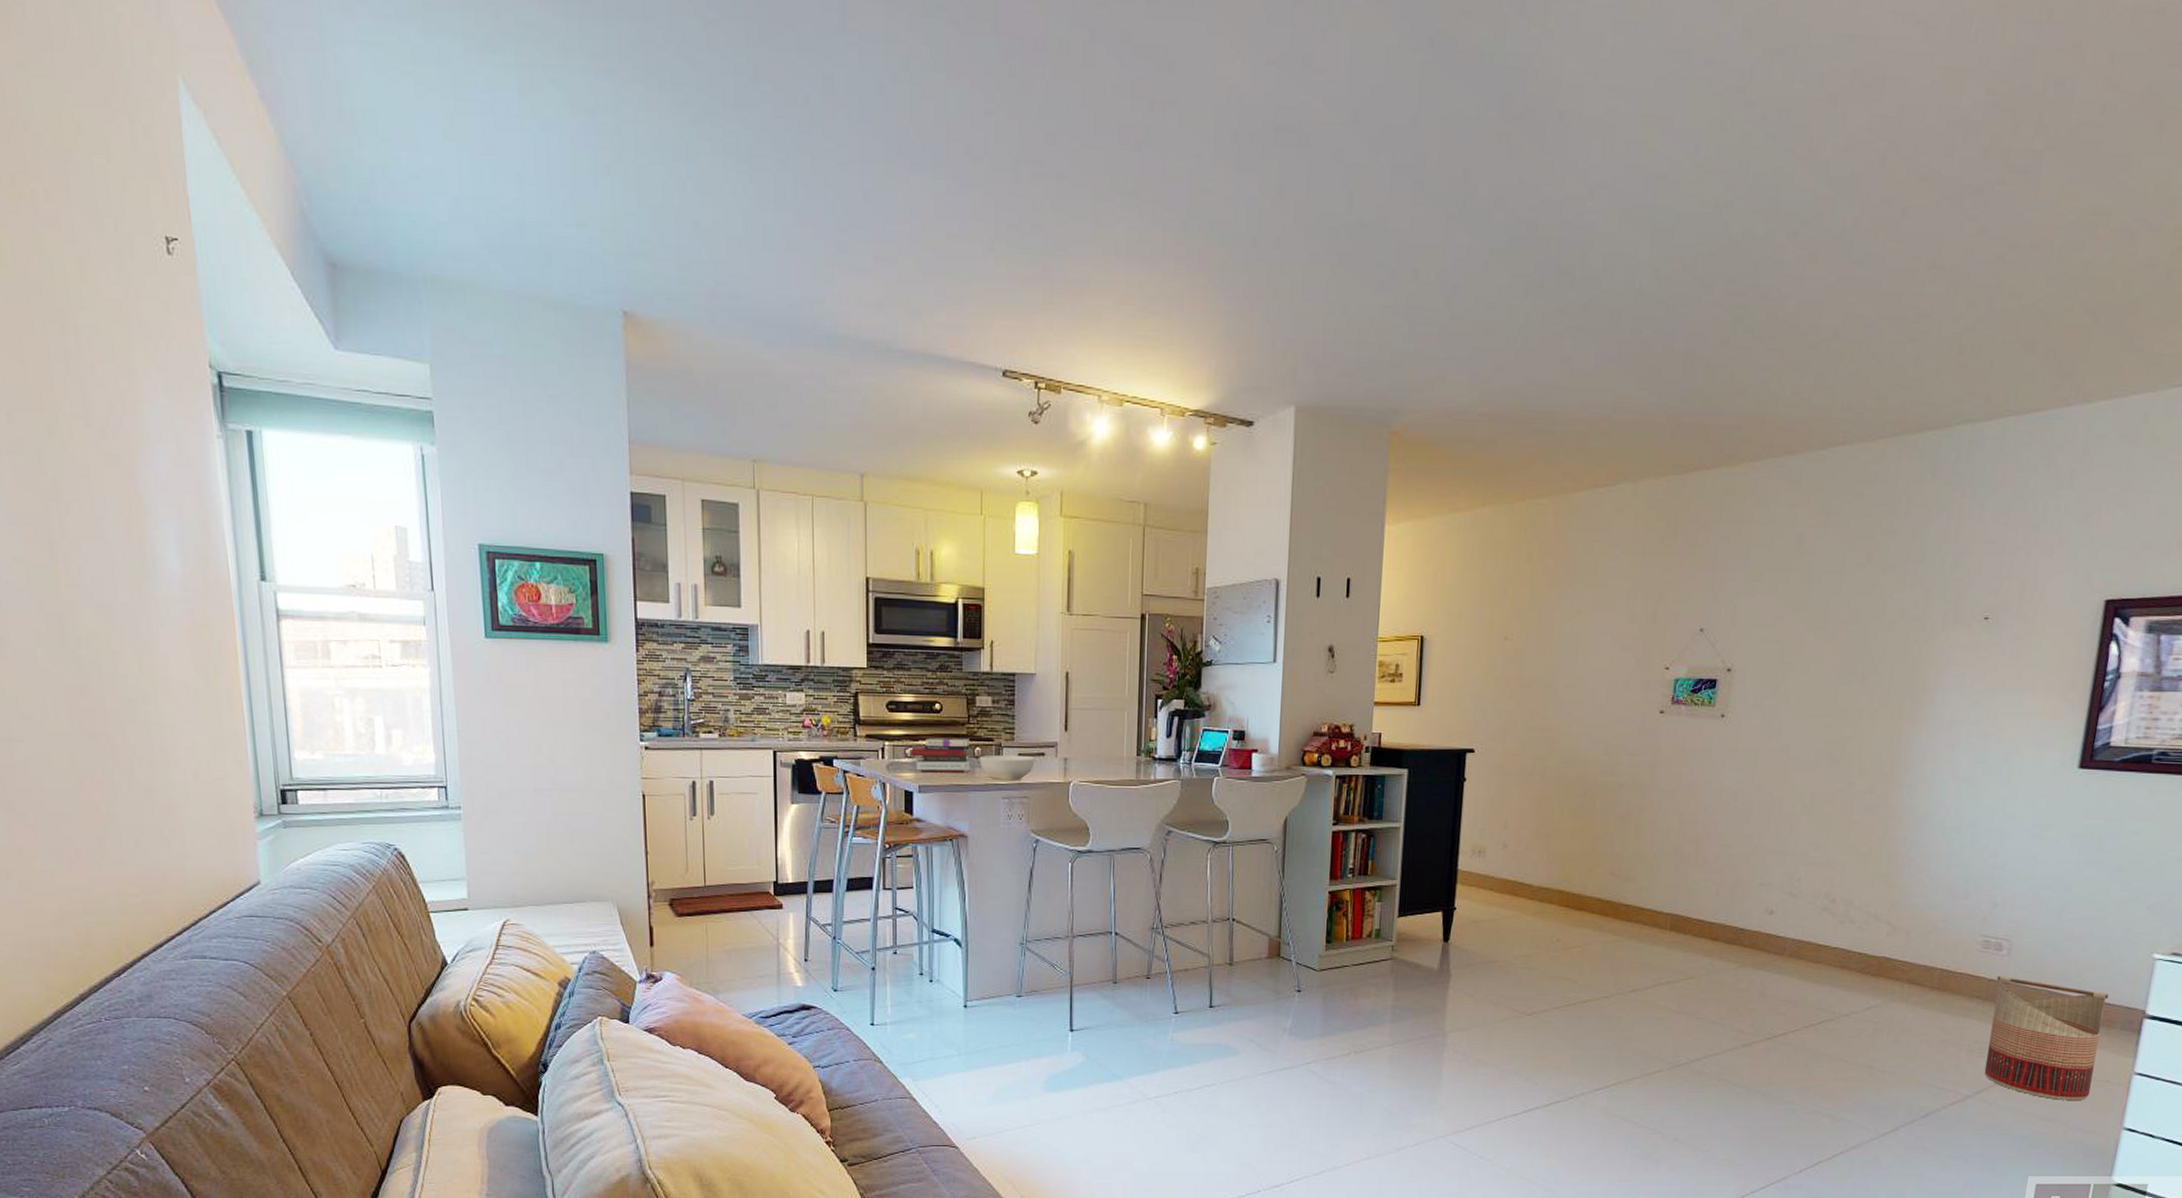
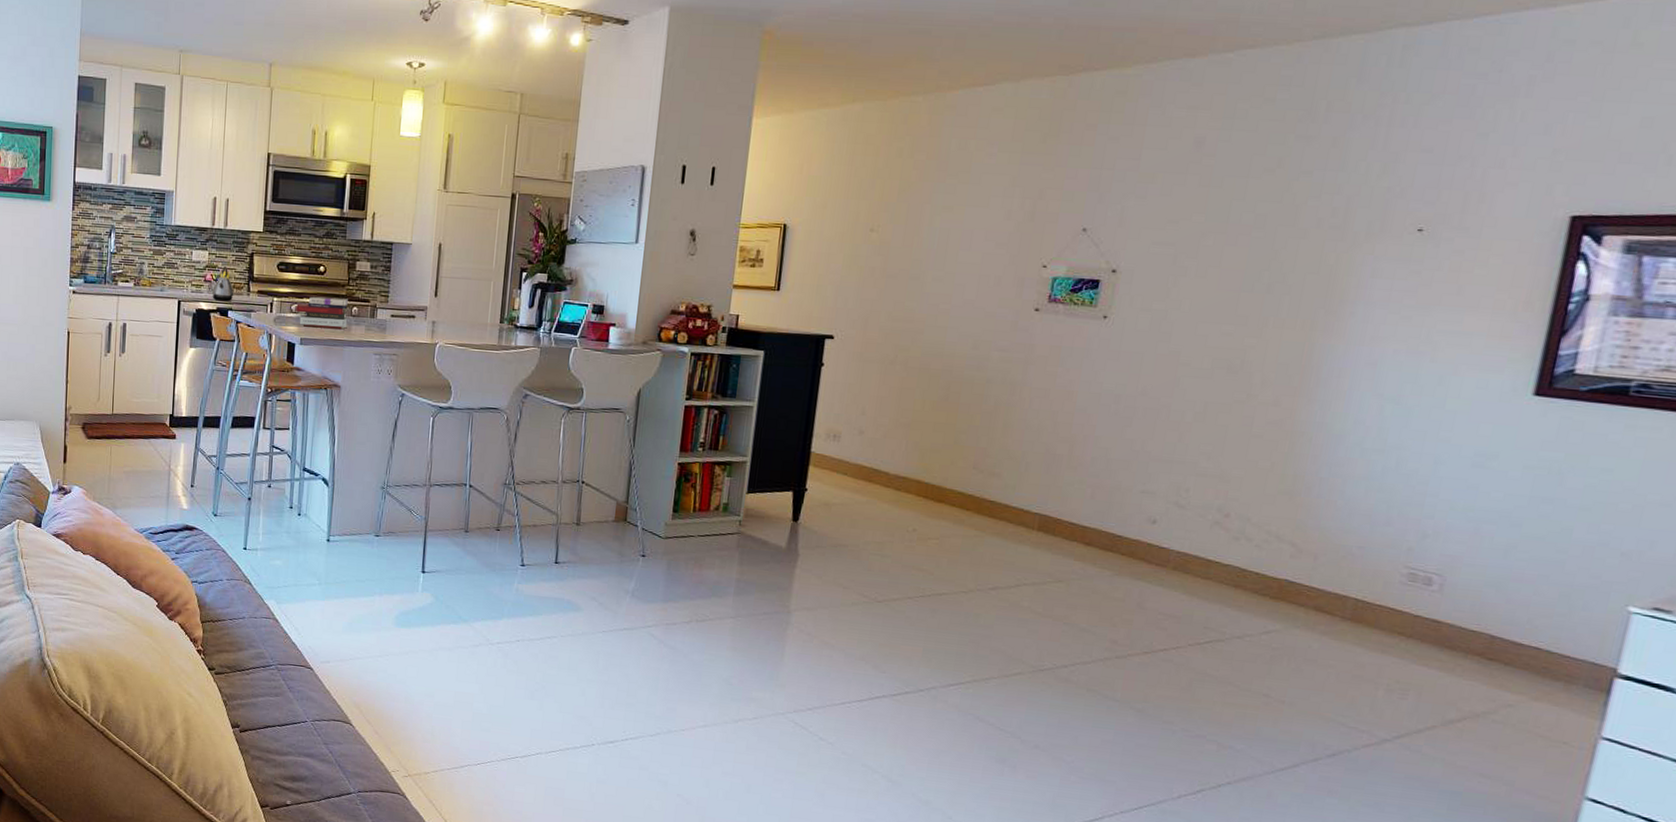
kettle: none [813,709,839,749] -> present [212,267,234,302]
bowl: present [979,754,1035,781] -> none [355,315,406,339]
basket: present [1984,975,2109,1101] -> none [1406,612,1569,760]

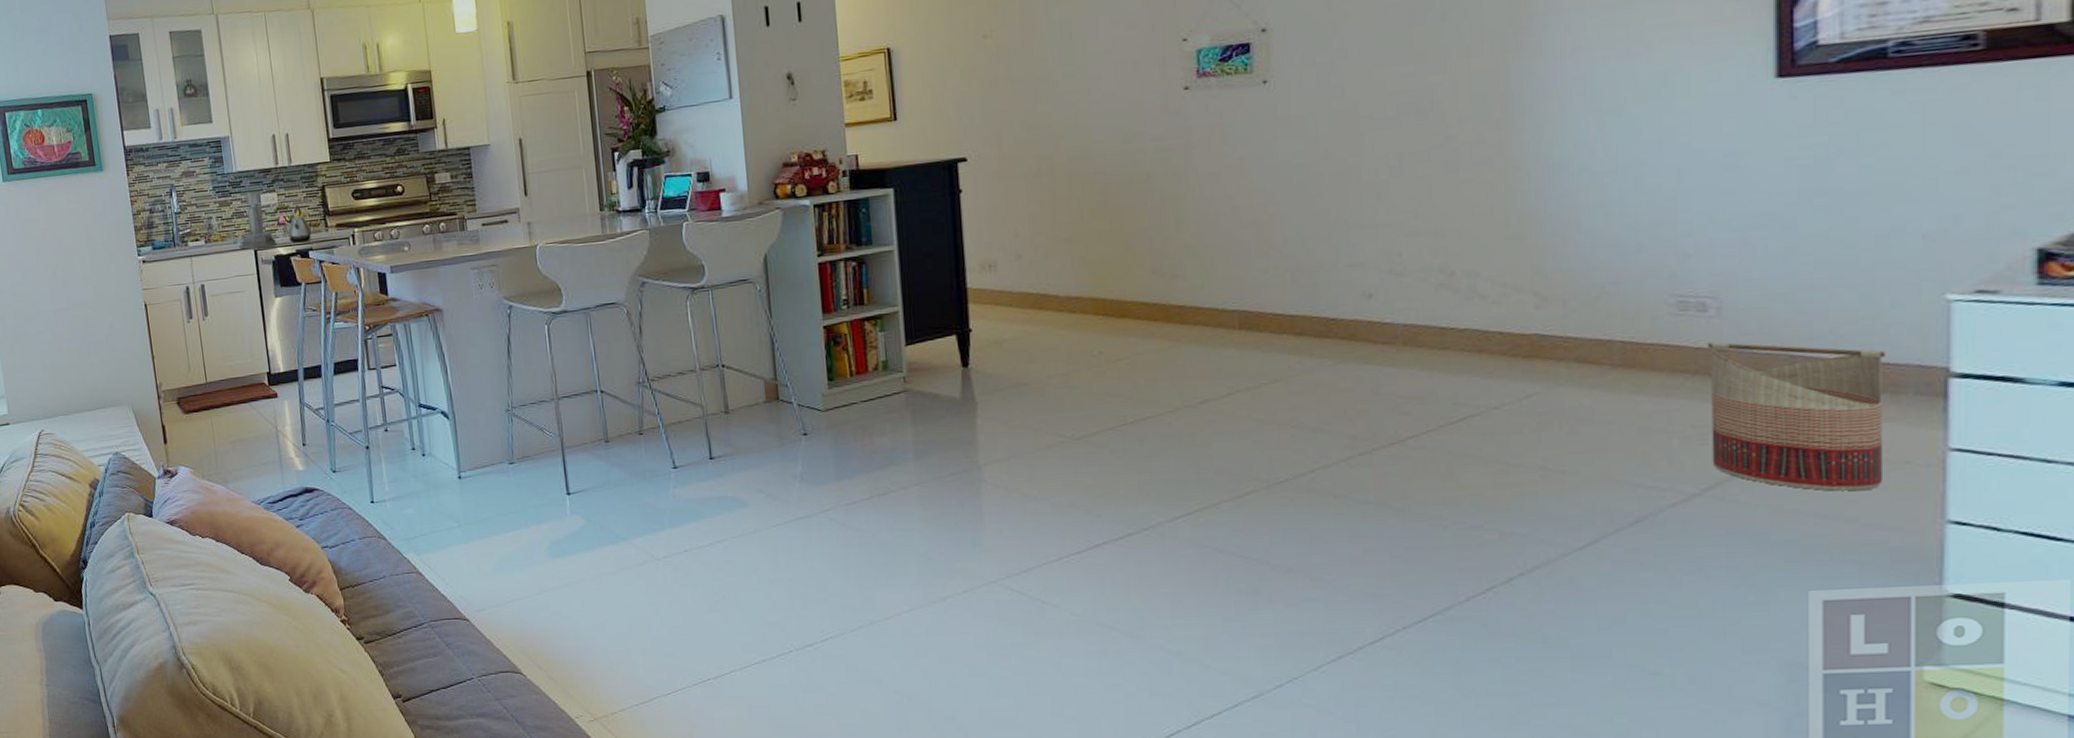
paper towel holder: none [165,246,201,301] -> present [239,191,278,250]
books: present [295,296,348,330] -> none [378,215,438,253]
basket: none [1406,612,1569,760] -> present [1707,341,1886,491]

